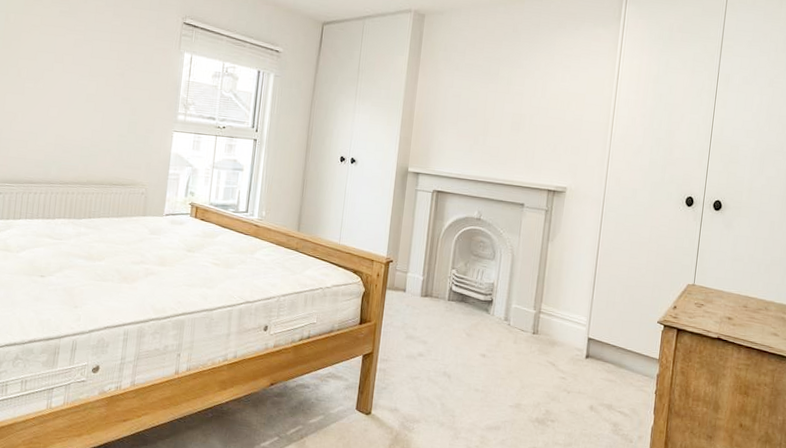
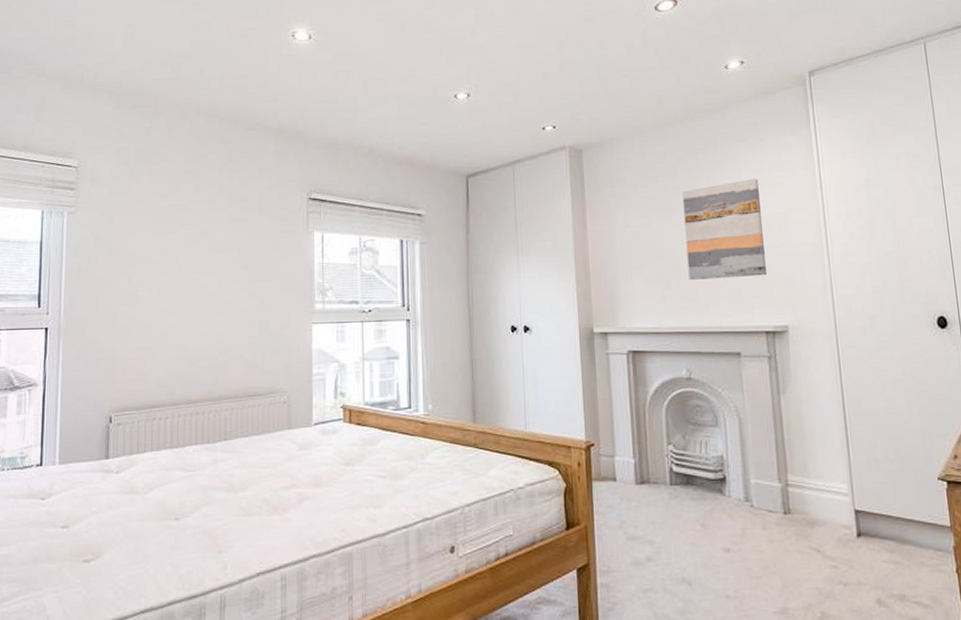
wall art: none [494,61,567,144] -> present [682,179,767,280]

